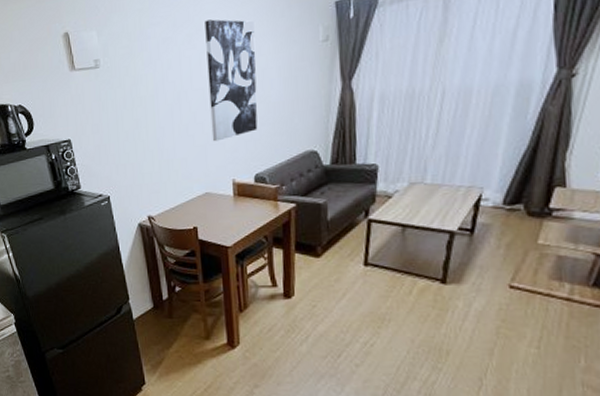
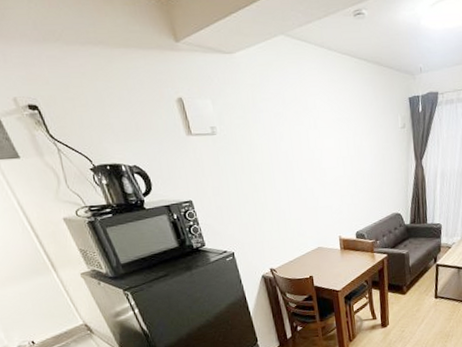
wall art: present [205,19,258,142] -> none [310,101,357,205]

